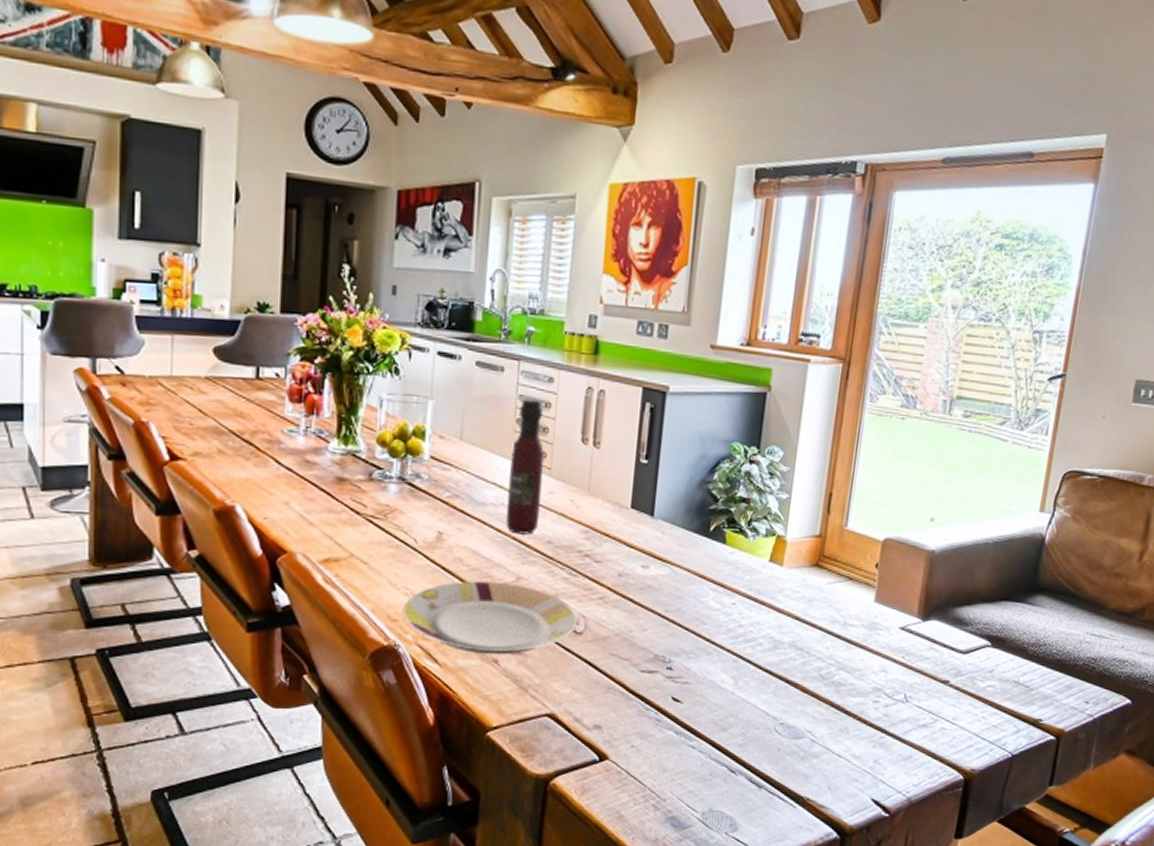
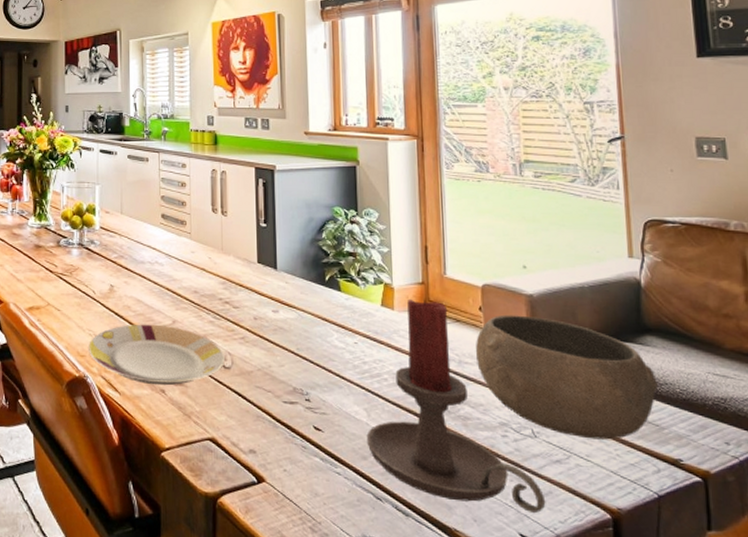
wine bottle: present [506,398,544,535] -> none [160,180,186,286]
candle holder: none [729,553,904,779] -> present [366,299,546,514]
bowl: none [862,572,1038,703] -> present [475,315,659,440]

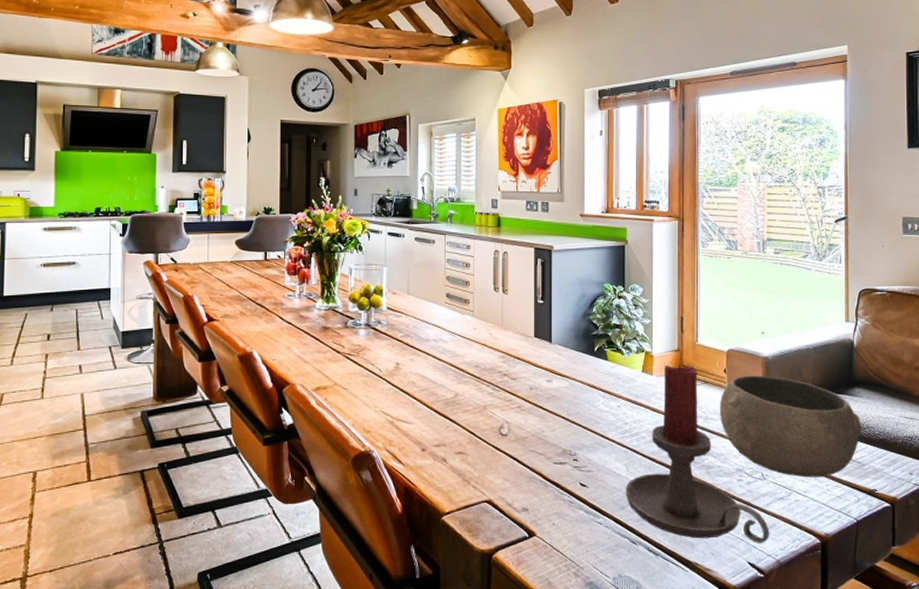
plate: present [89,324,225,386] -> none [374,398,502,455]

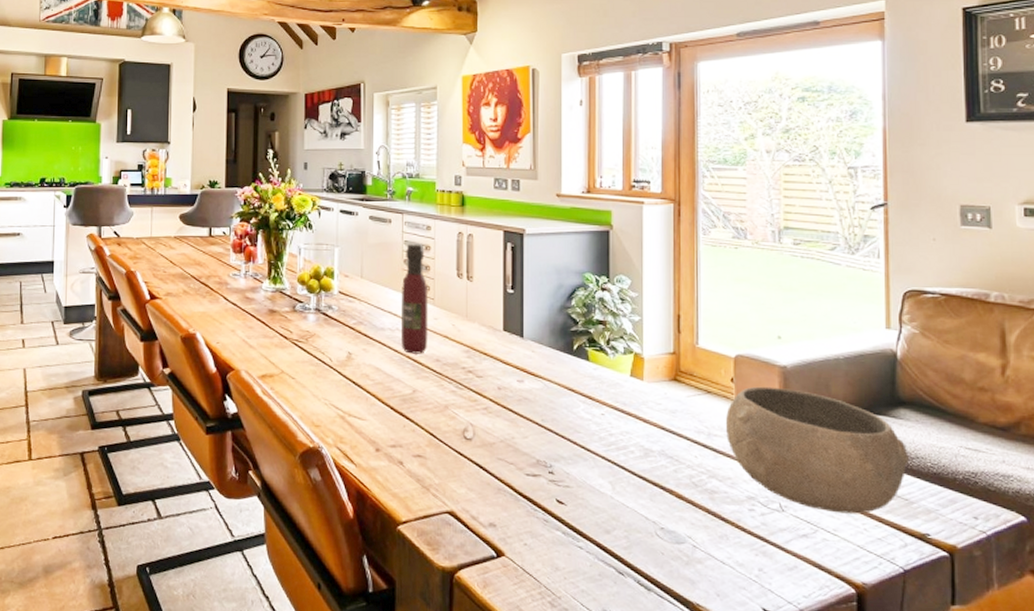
wine bottle: none [445,261,469,362] -> present [401,243,429,354]
candle holder: present [625,364,770,544] -> none [610,369,791,588]

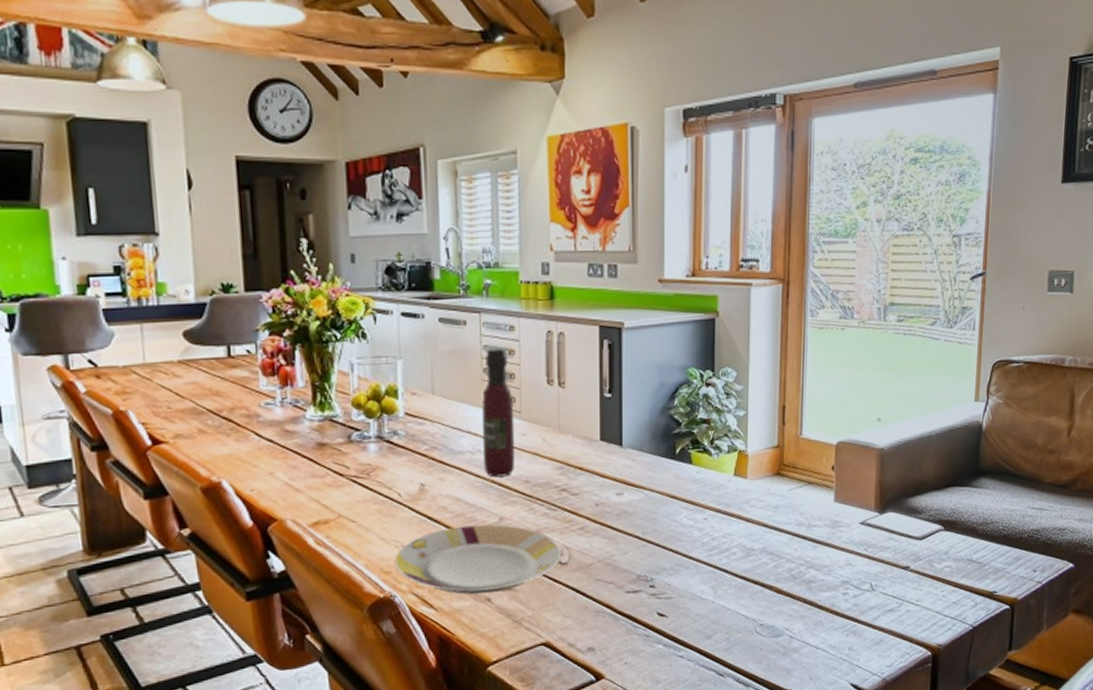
plate: none [324,393,466,457] -> present [395,524,561,595]
bowl: present [725,386,910,514] -> none [824,470,986,585]

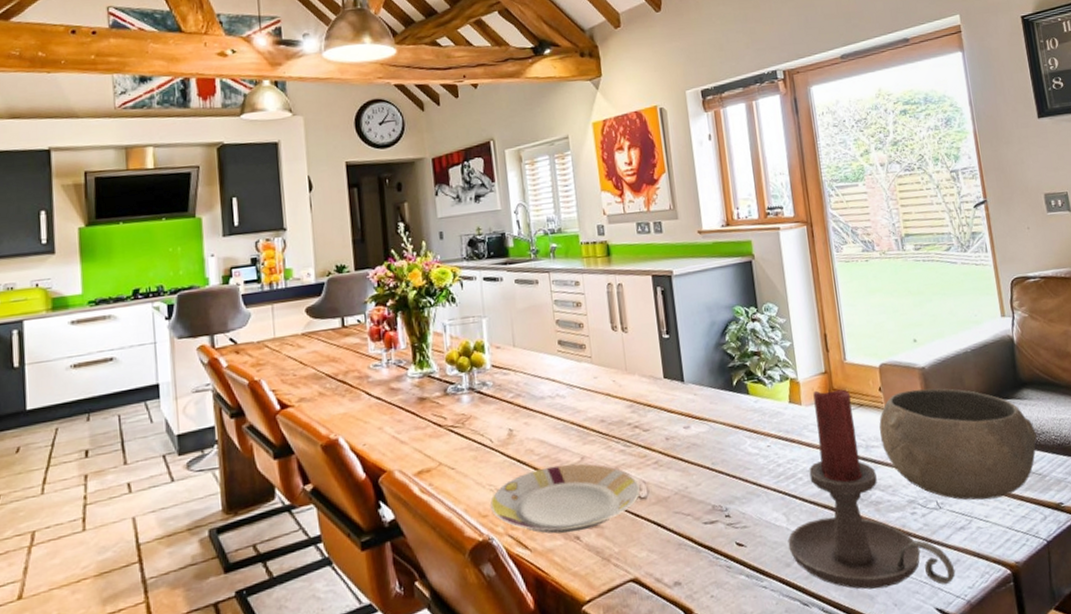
wine bottle: present [482,347,516,478] -> none [557,301,591,419]
candle holder: none [712,463,877,664] -> present [788,388,956,590]
bowl: none [824,470,986,585] -> present [879,388,1038,500]

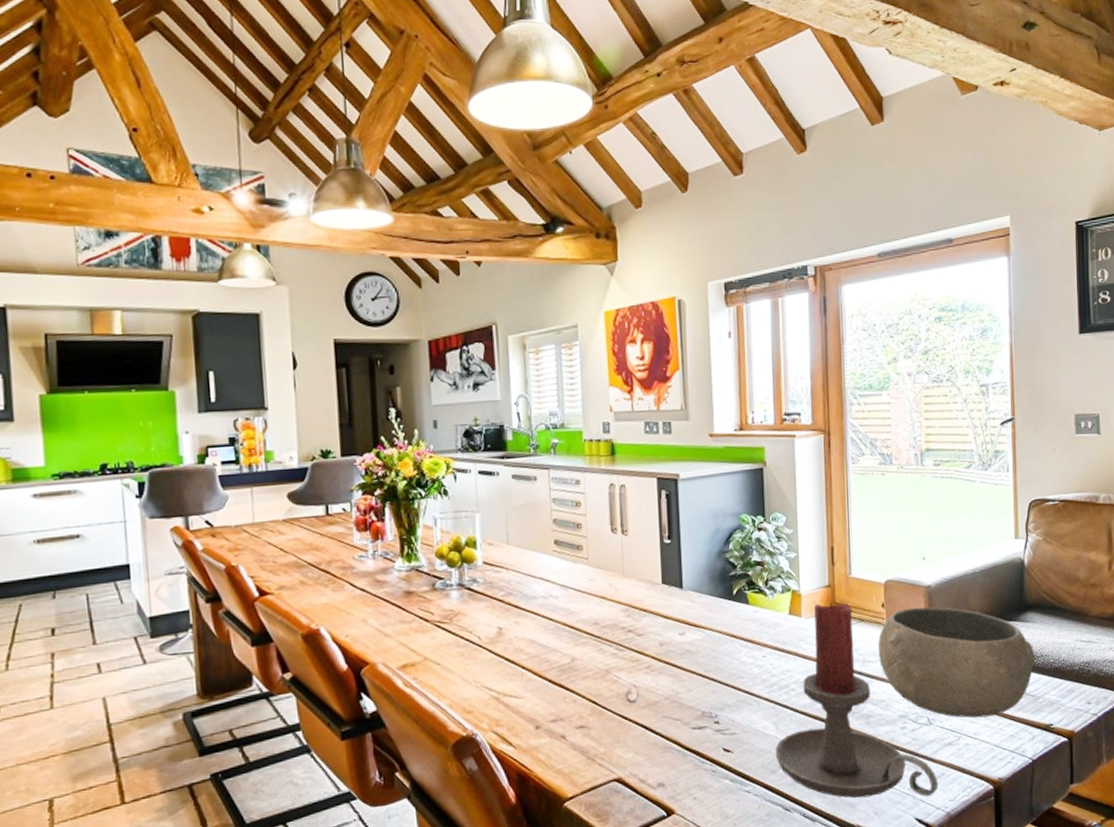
plate: present [490,463,640,534] -> none [476,665,630,732]

